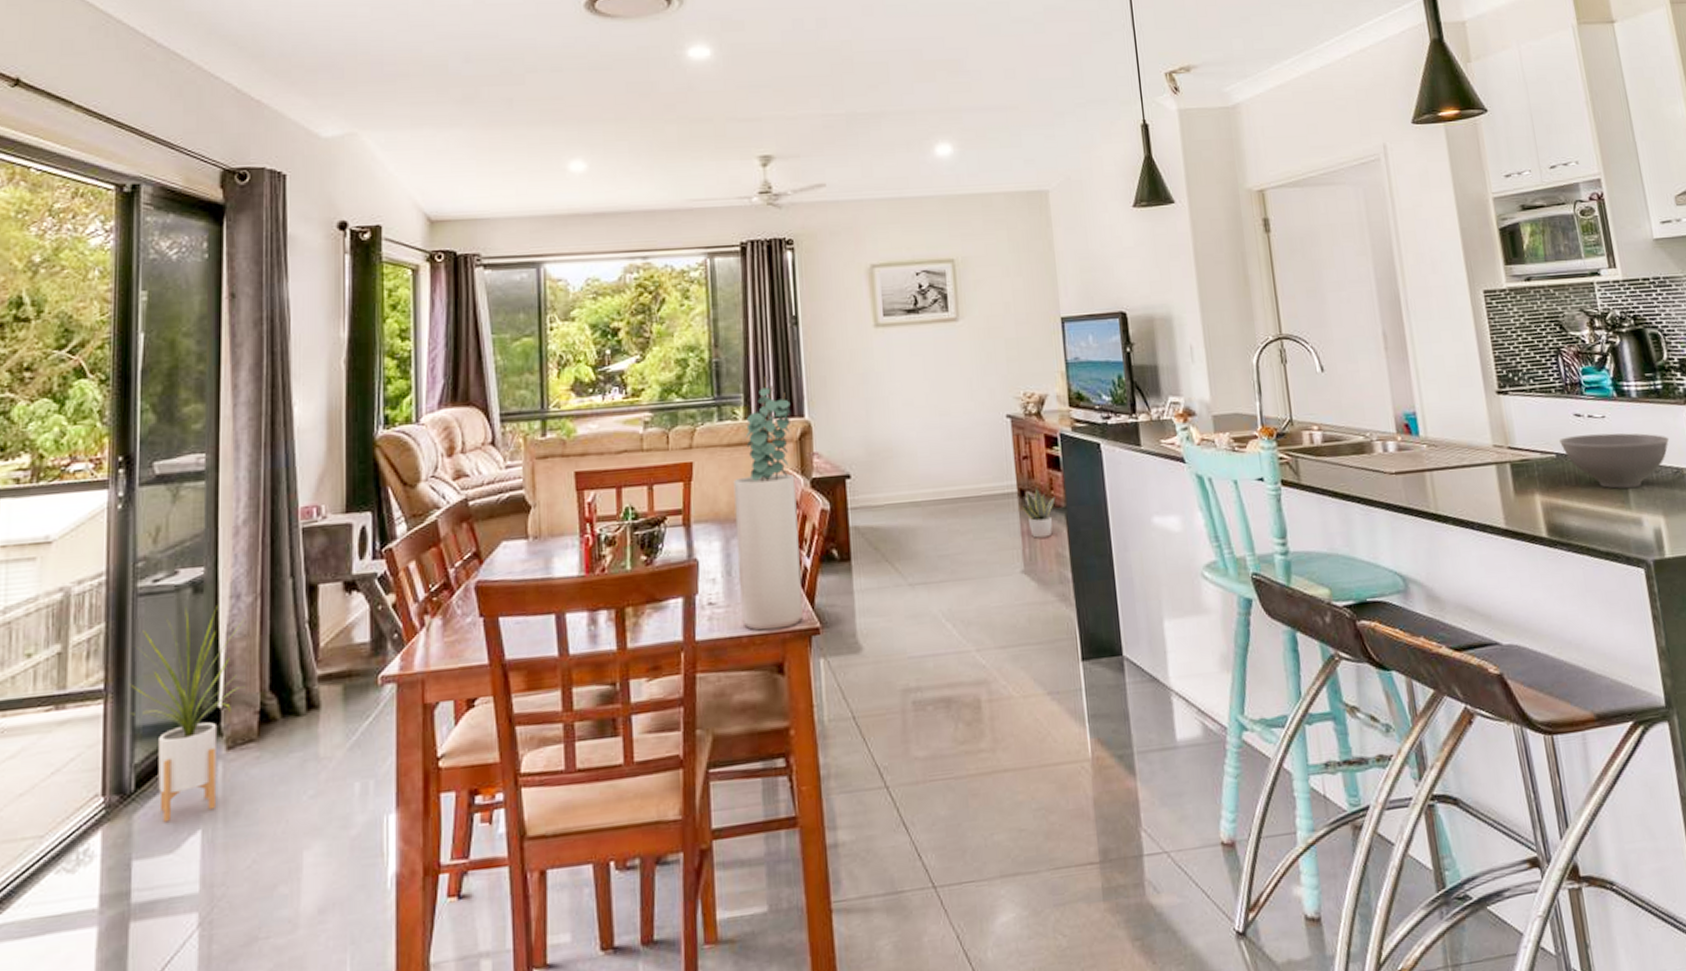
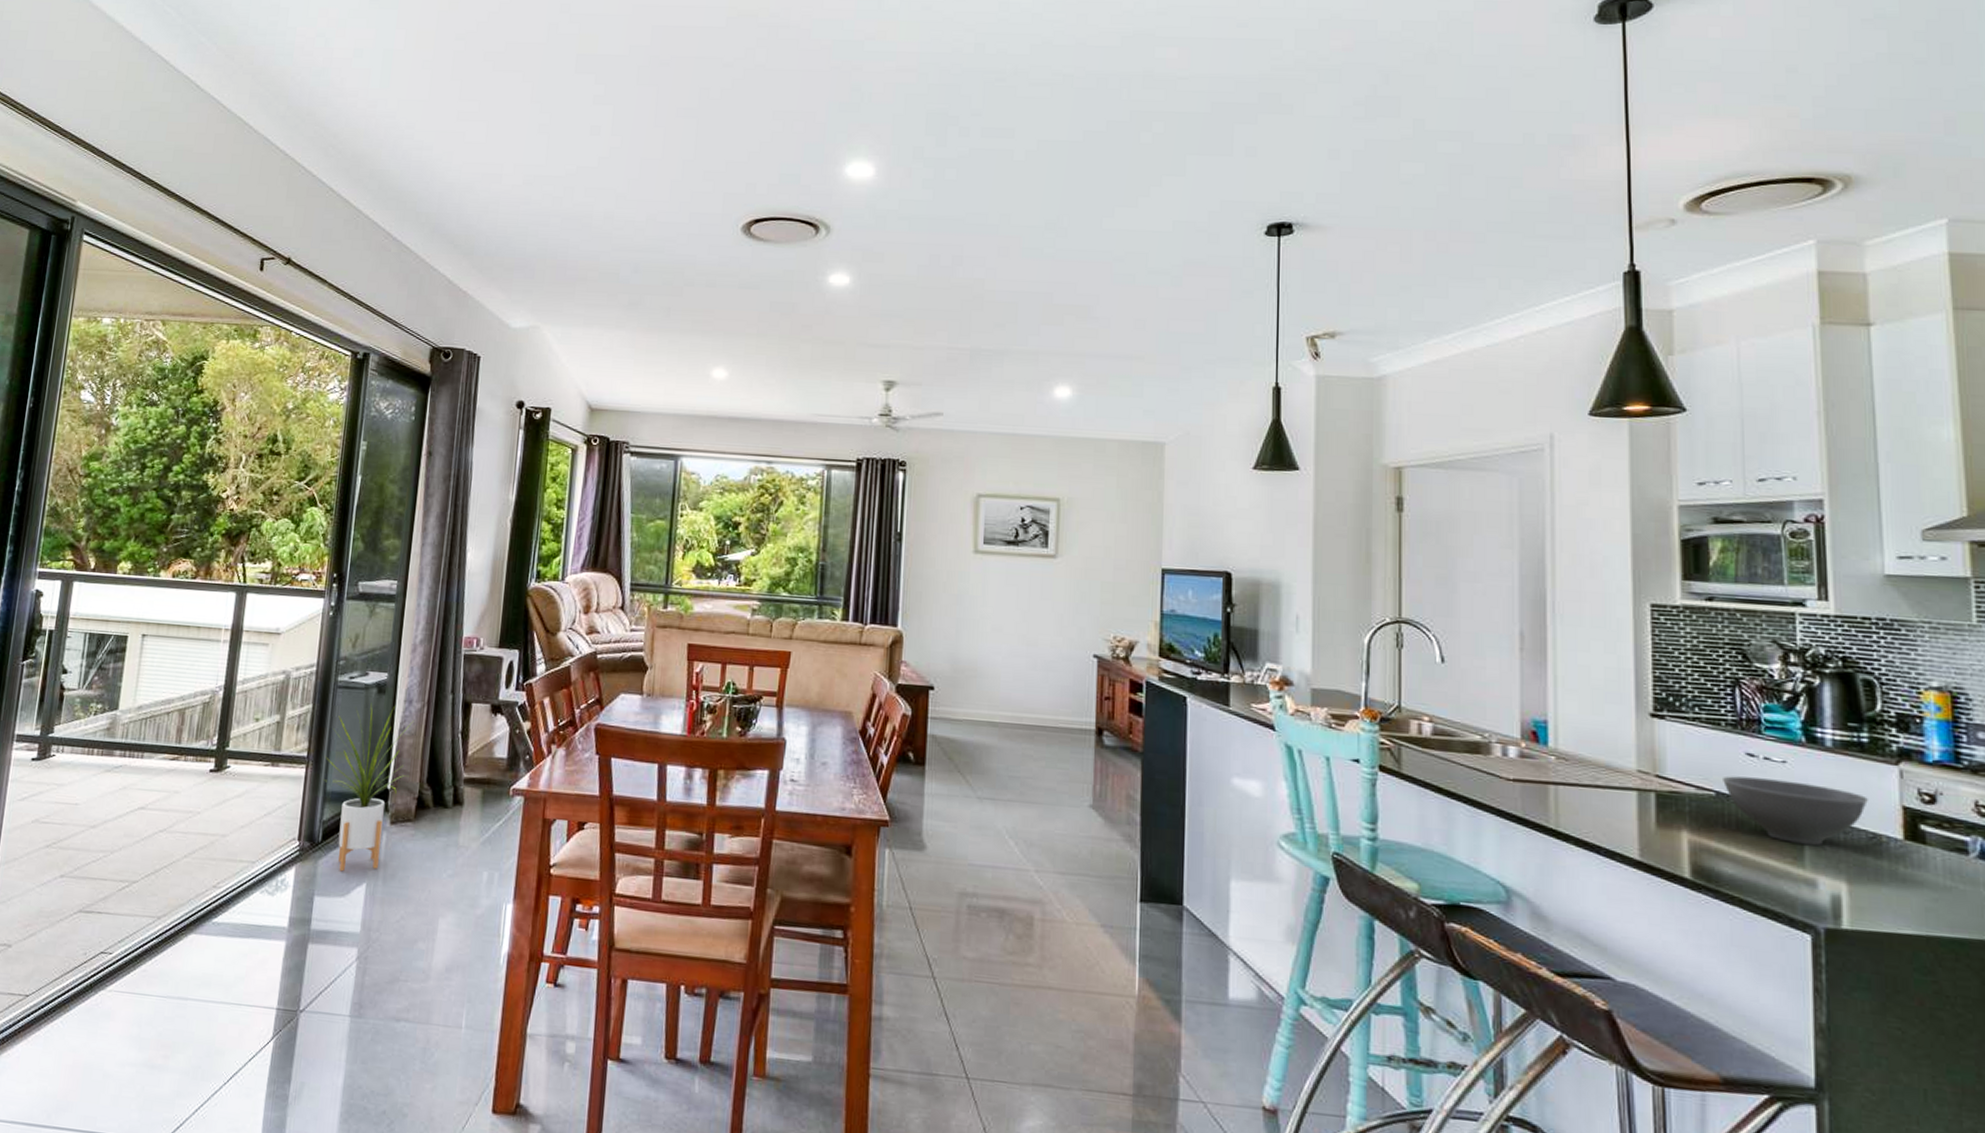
vase: present [733,376,803,631] -> none [819,584,886,815]
potted plant: present [1022,487,1056,540] -> none [1098,729,1133,780]

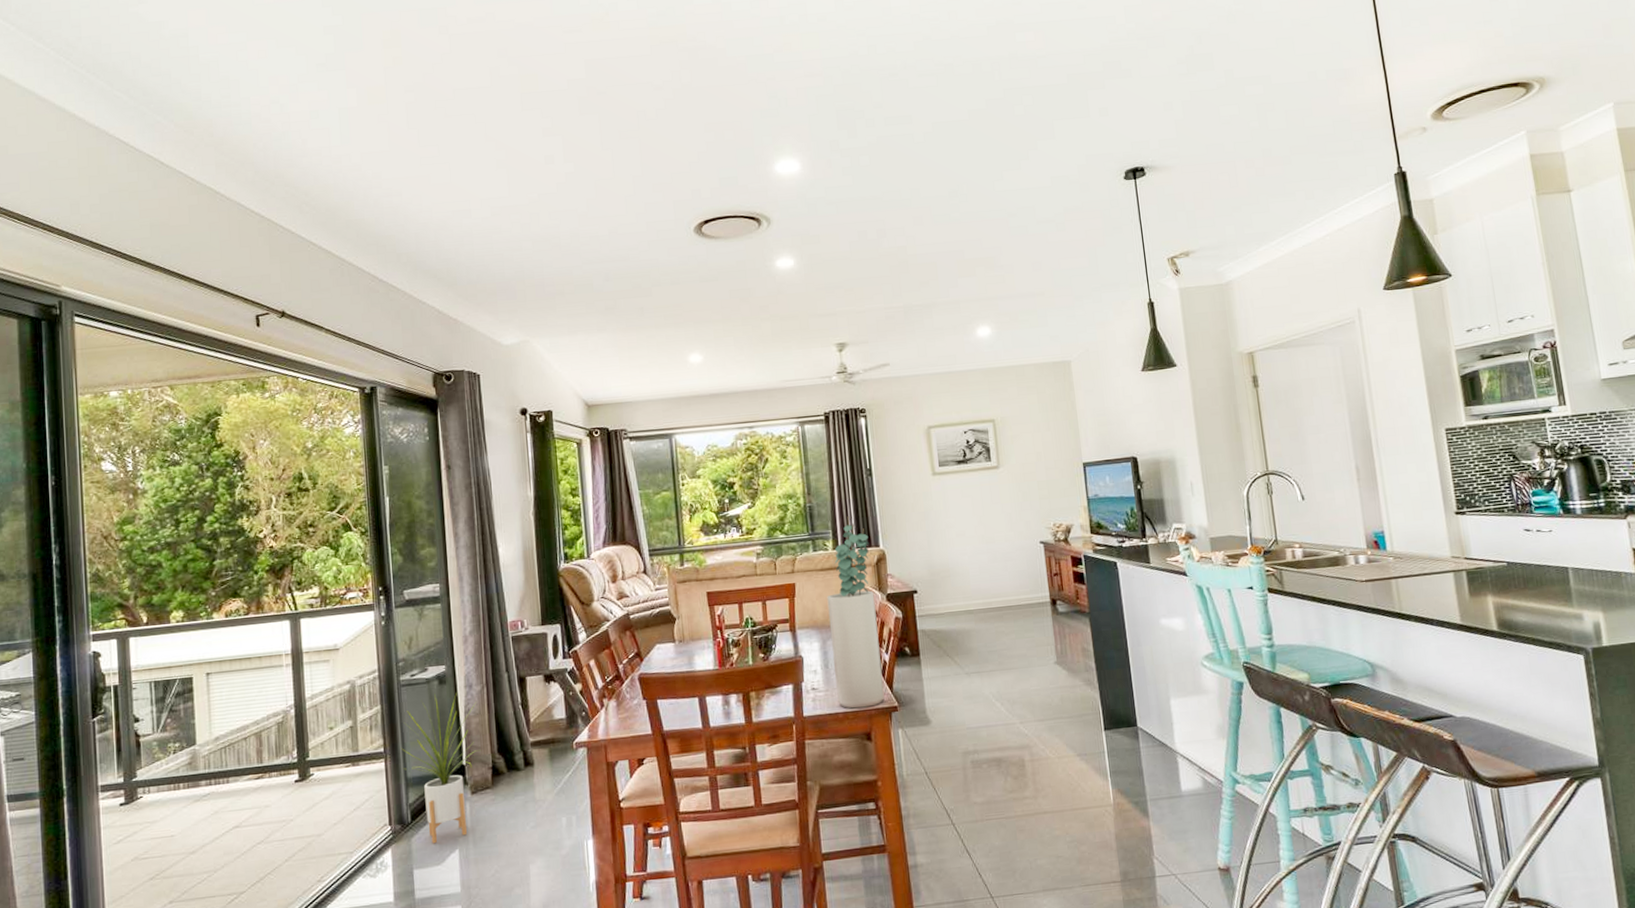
vase: none [819,584,886,815] -> present [827,516,884,709]
bowl: present [1723,776,1868,846] -> none [1510,544,1610,590]

